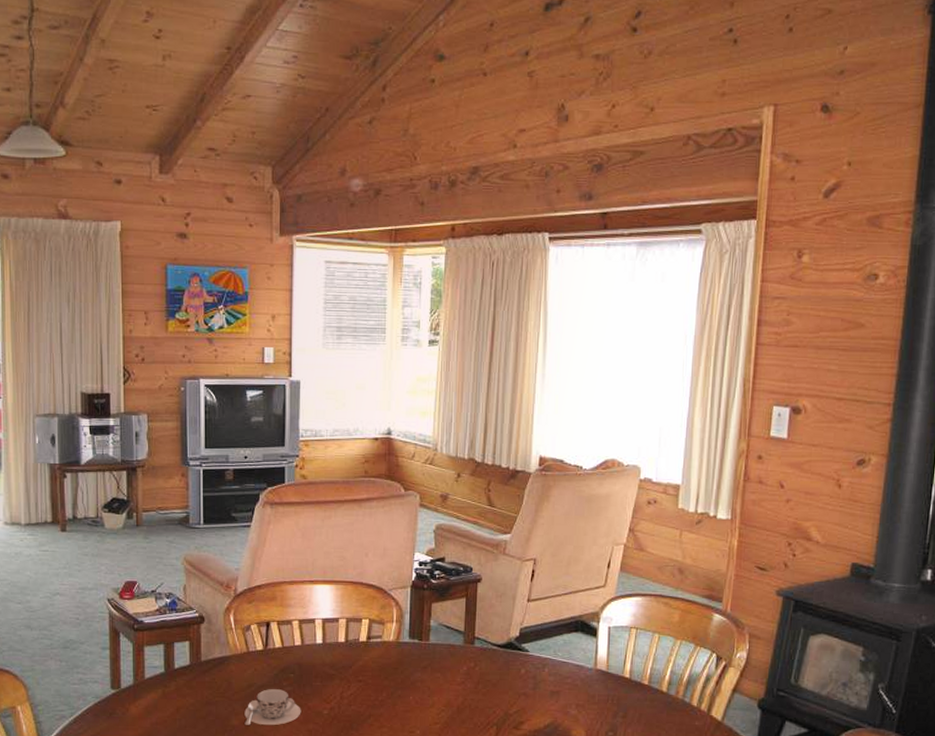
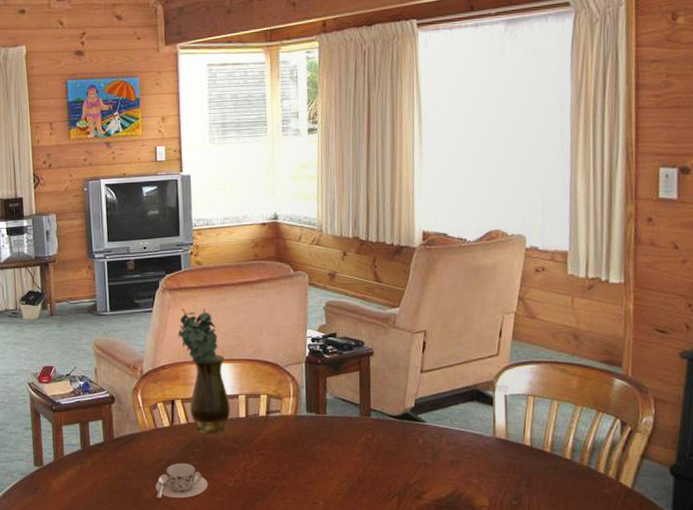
vase: none [277,525,329,659] -> present [177,308,230,434]

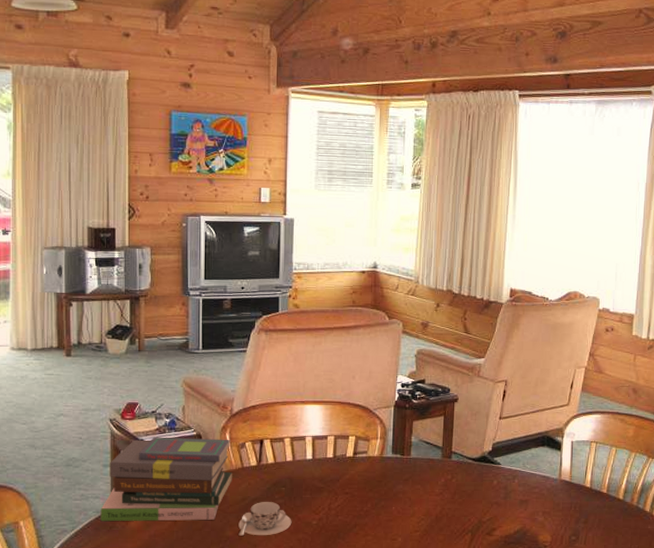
books: none [24,399,147,484] -> present [100,436,232,522]
vase: present [177,308,230,434] -> none [270,350,319,474]

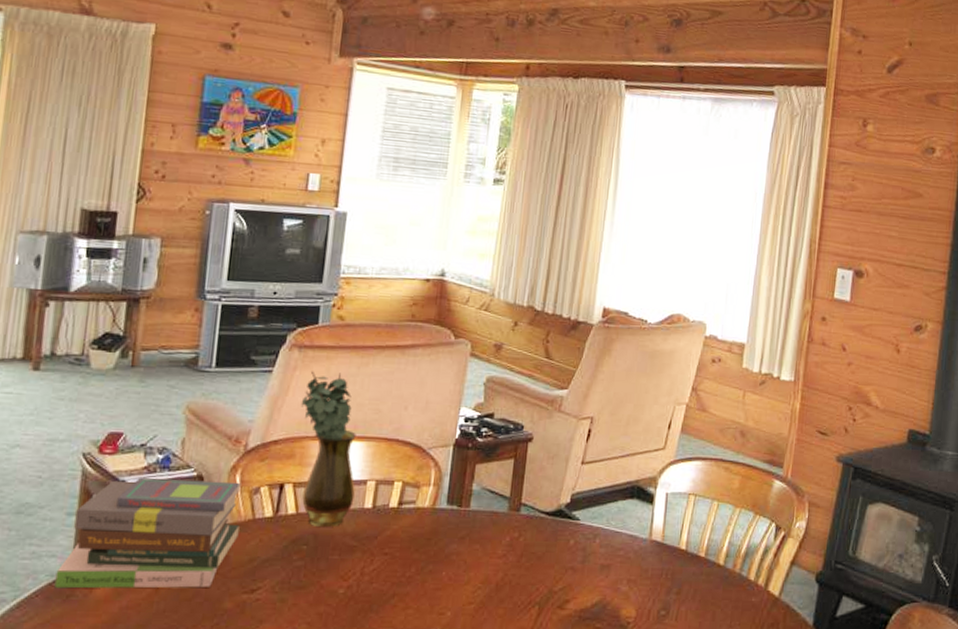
teacup: present [238,502,292,536] -> none [240,564,312,609]
vase: none [270,350,319,474] -> present [300,371,356,528]

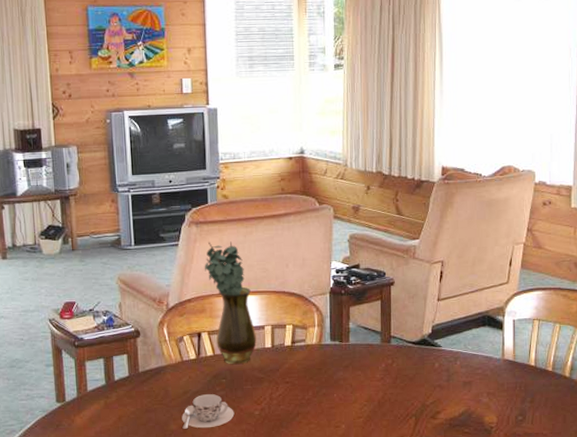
books: present [54,477,241,589] -> none [46,333,173,421]
teacup: none [240,564,312,609] -> present [182,394,235,429]

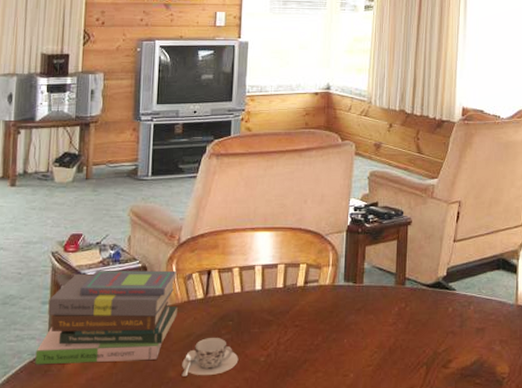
books: none [46,333,173,421] -> present [35,269,178,365]
vase: present [204,241,256,365] -> none [220,175,268,306]

